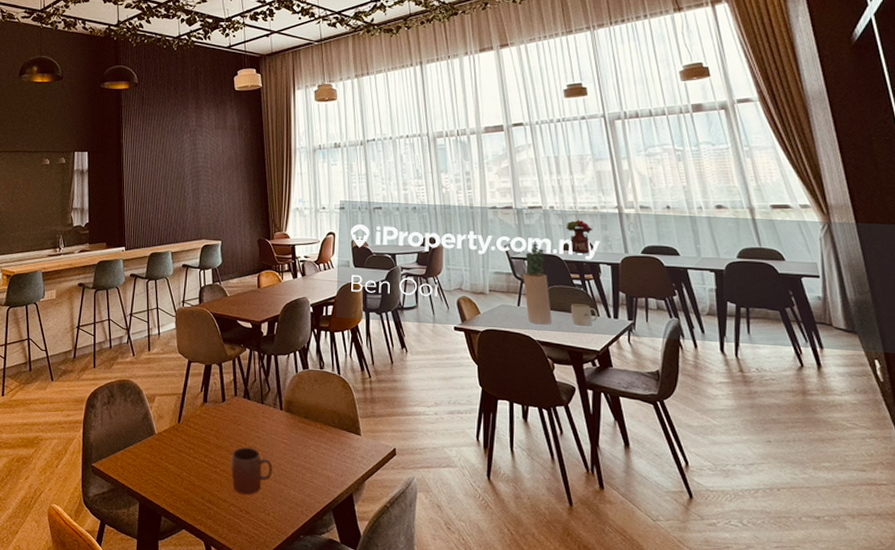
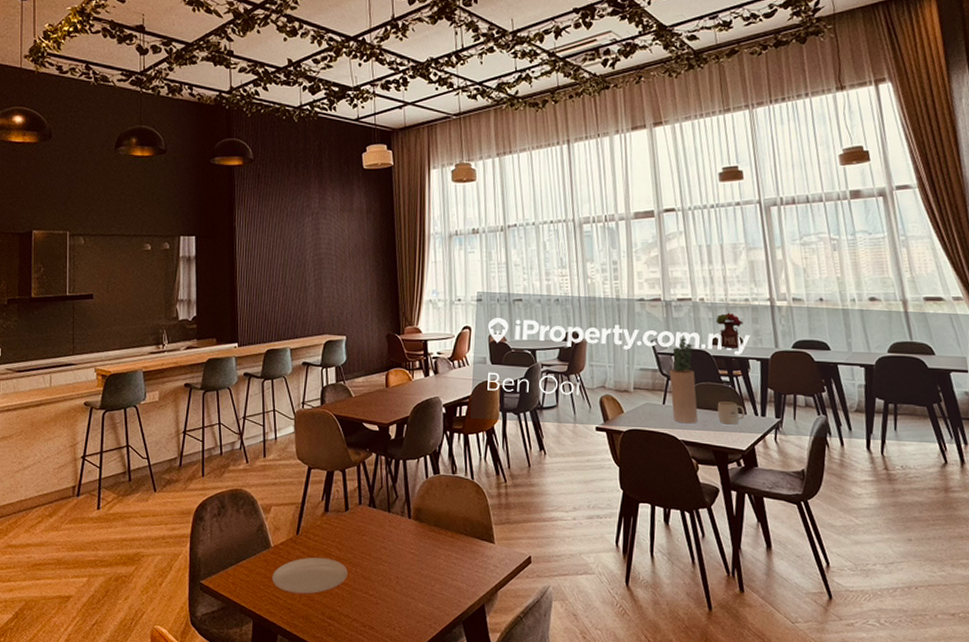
plate: none [156,444,225,480] -> present [272,557,348,595]
mug: present [231,447,273,495] -> none [354,559,399,609]

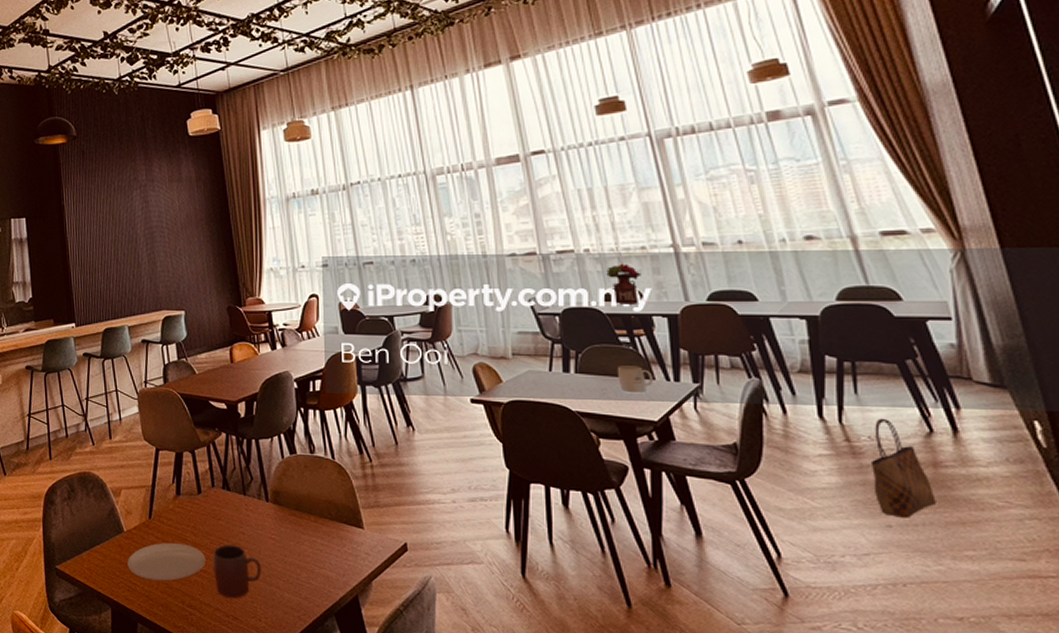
mug: none [354,559,399,609] -> present [213,544,262,598]
vase: present [669,334,699,425] -> none [554,291,595,394]
tote bag: none [901,451,945,533] -> present [870,418,936,518]

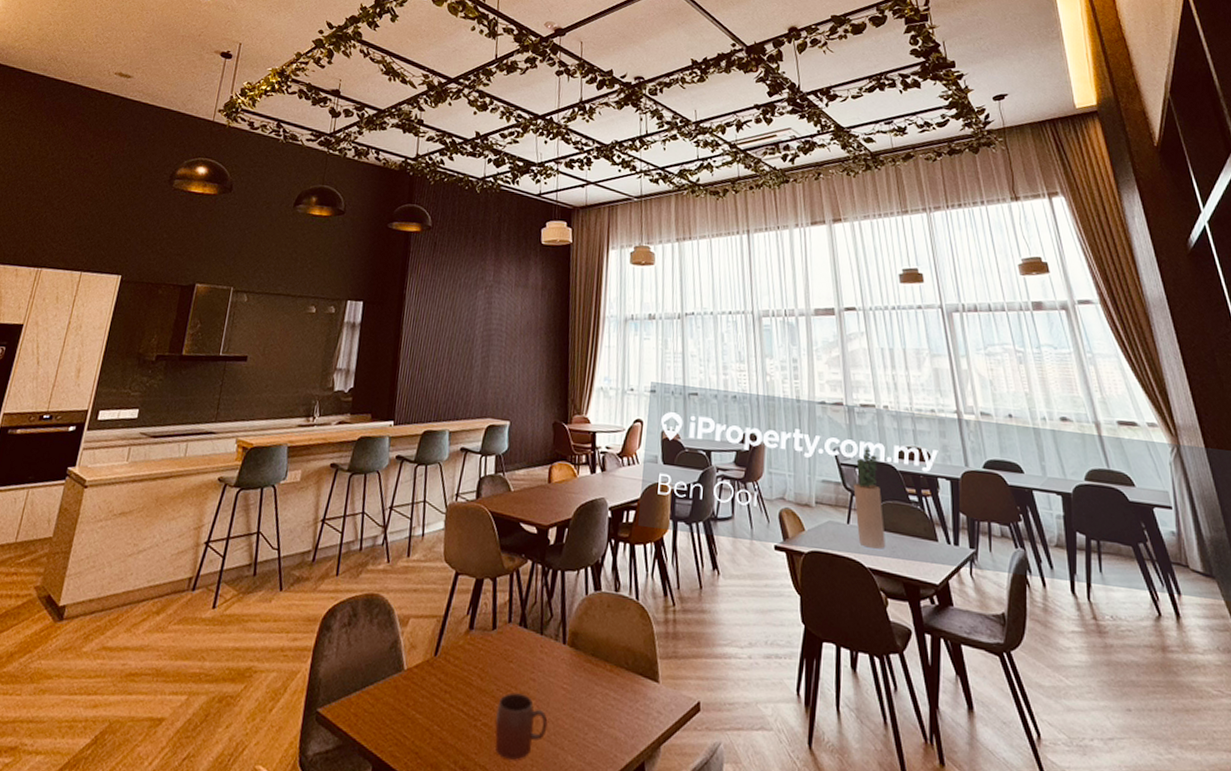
plate: present [127,542,206,582] -> none [400,686,489,736]
vase: none [554,291,595,394] -> present [853,445,886,551]
flower arrangement: present [606,263,642,304] -> none [901,423,930,465]
mug: present [617,366,654,394] -> none [906,524,937,555]
tote bag: present [870,418,936,518] -> none [1113,598,1165,702]

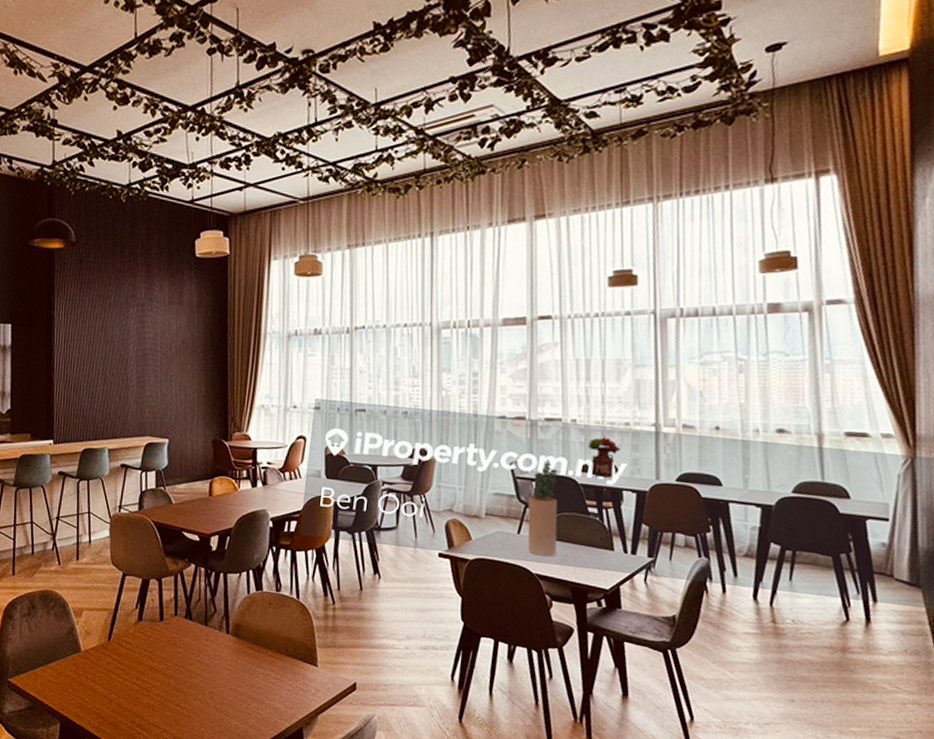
mug: present [495,692,548,760] -> none [166,671,214,722]
flower arrangement: none [901,423,930,465] -> present [587,436,621,478]

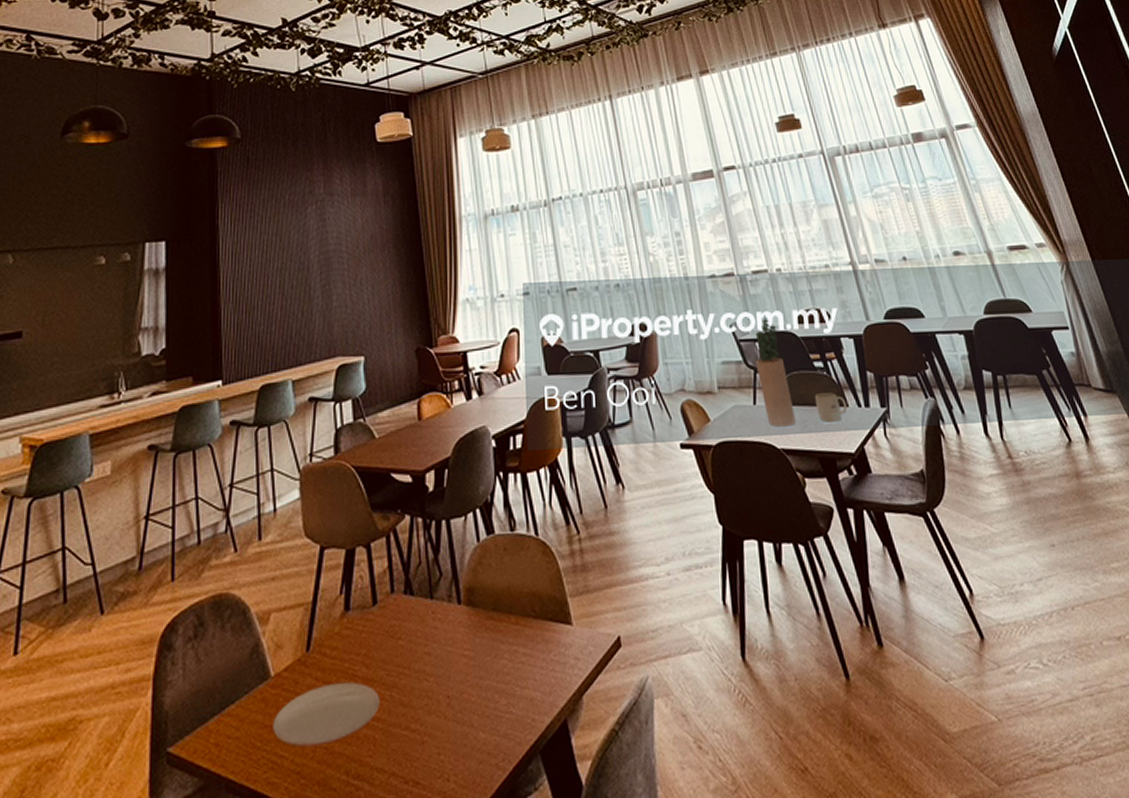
plate: none [81,664,160,702] -> present [273,681,379,748]
mug: none [579,534,613,563] -> present [814,393,847,424]
flower arrangement: present [587,436,621,478] -> none [797,282,828,327]

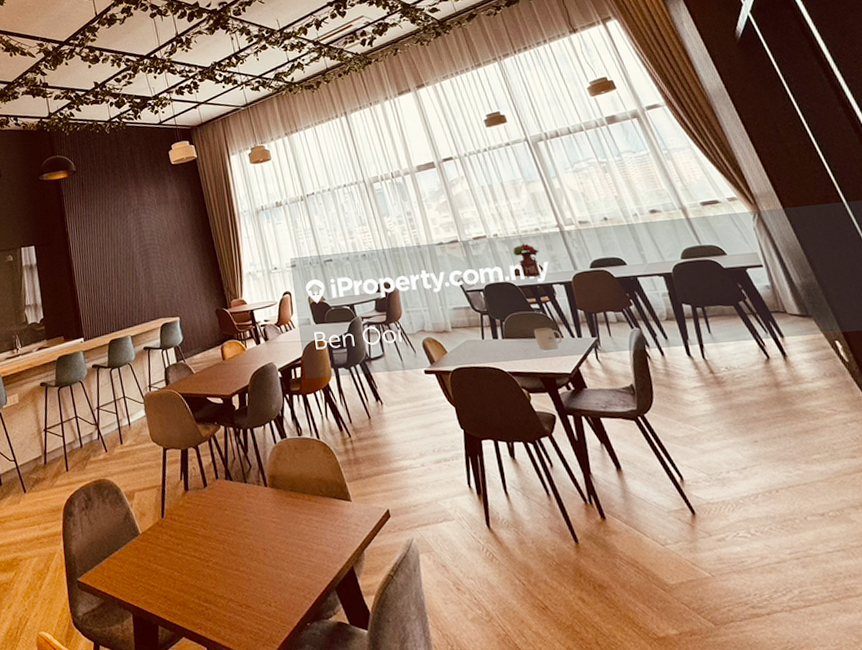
plate: present [273,681,379,748] -> none [144,538,216,581]
vase: present [755,314,797,428] -> none [479,270,520,356]
flower arrangement: none [797,282,828,327] -> present [512,243,541,277]

